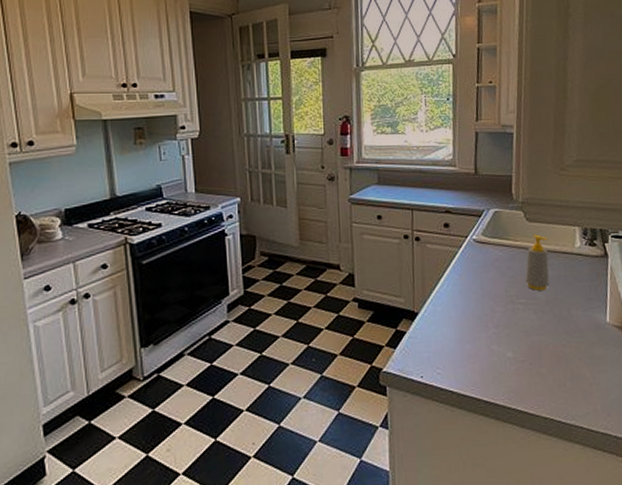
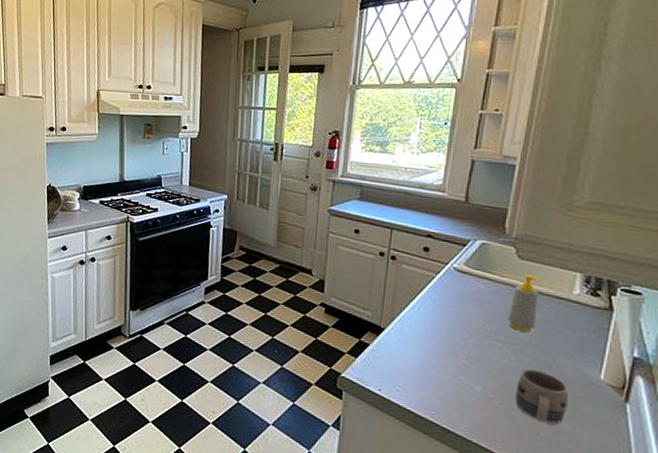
mug: none [541,325,585,374] -> present [516,369,568,425]

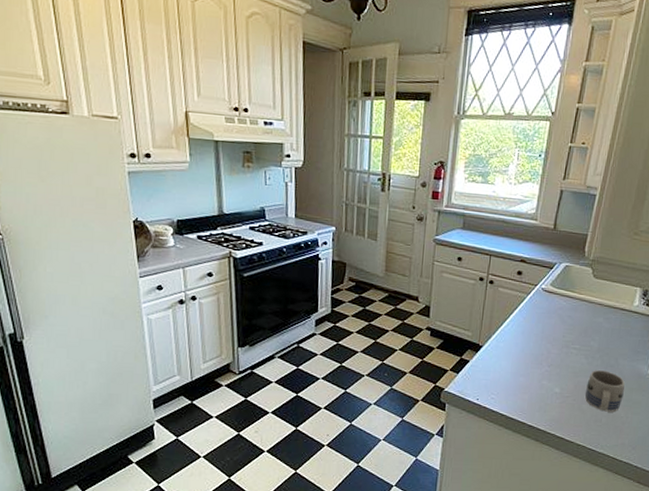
soap bottle: present [507,273,541,332] -> none [582,290,610,340]

